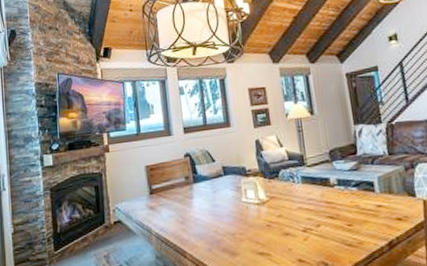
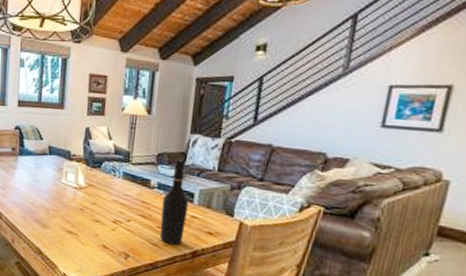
wine bottle: none [345,151,376,241] -> present [159,159,189,245]

